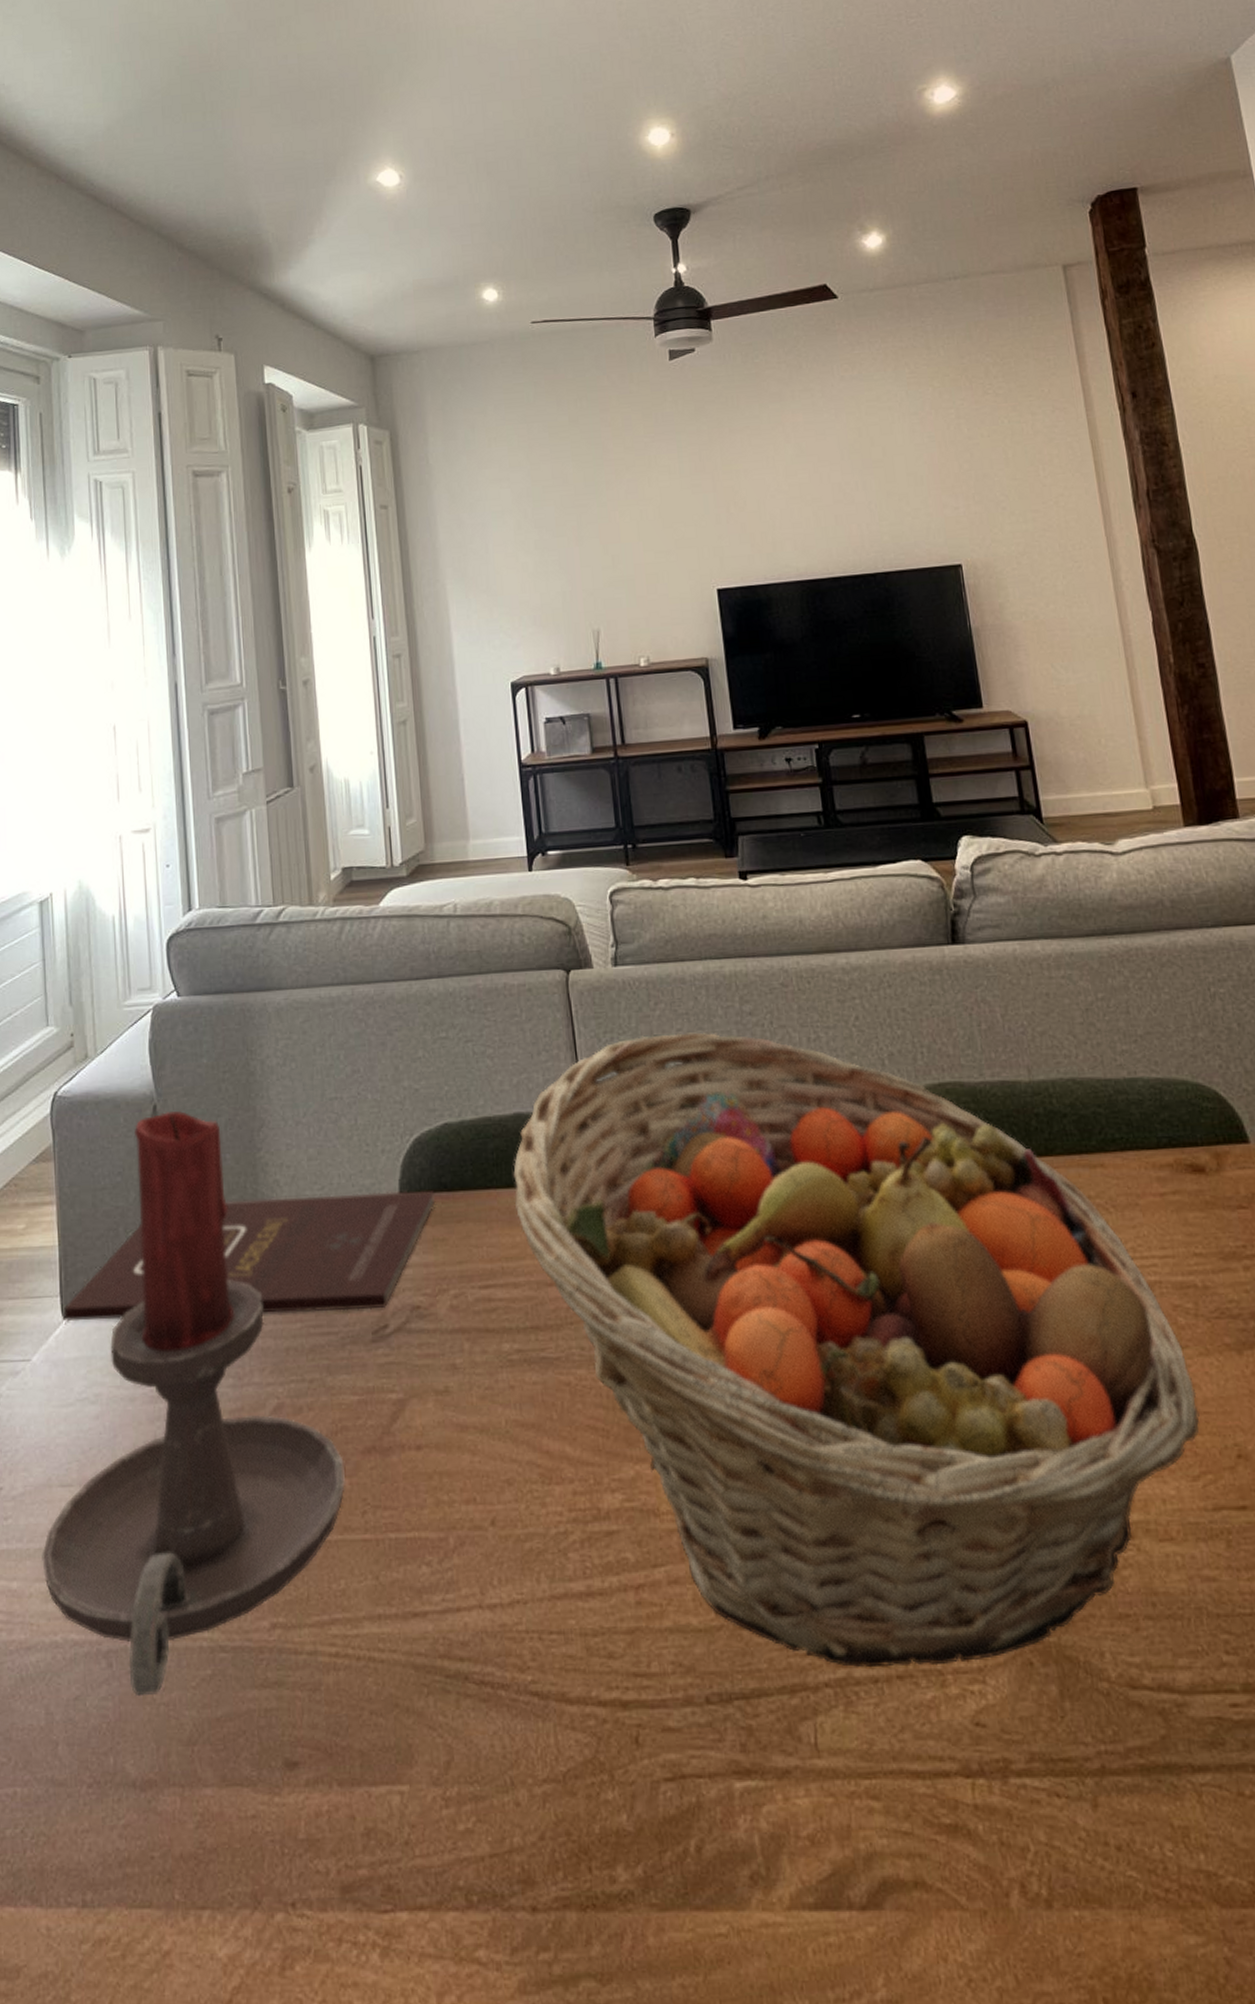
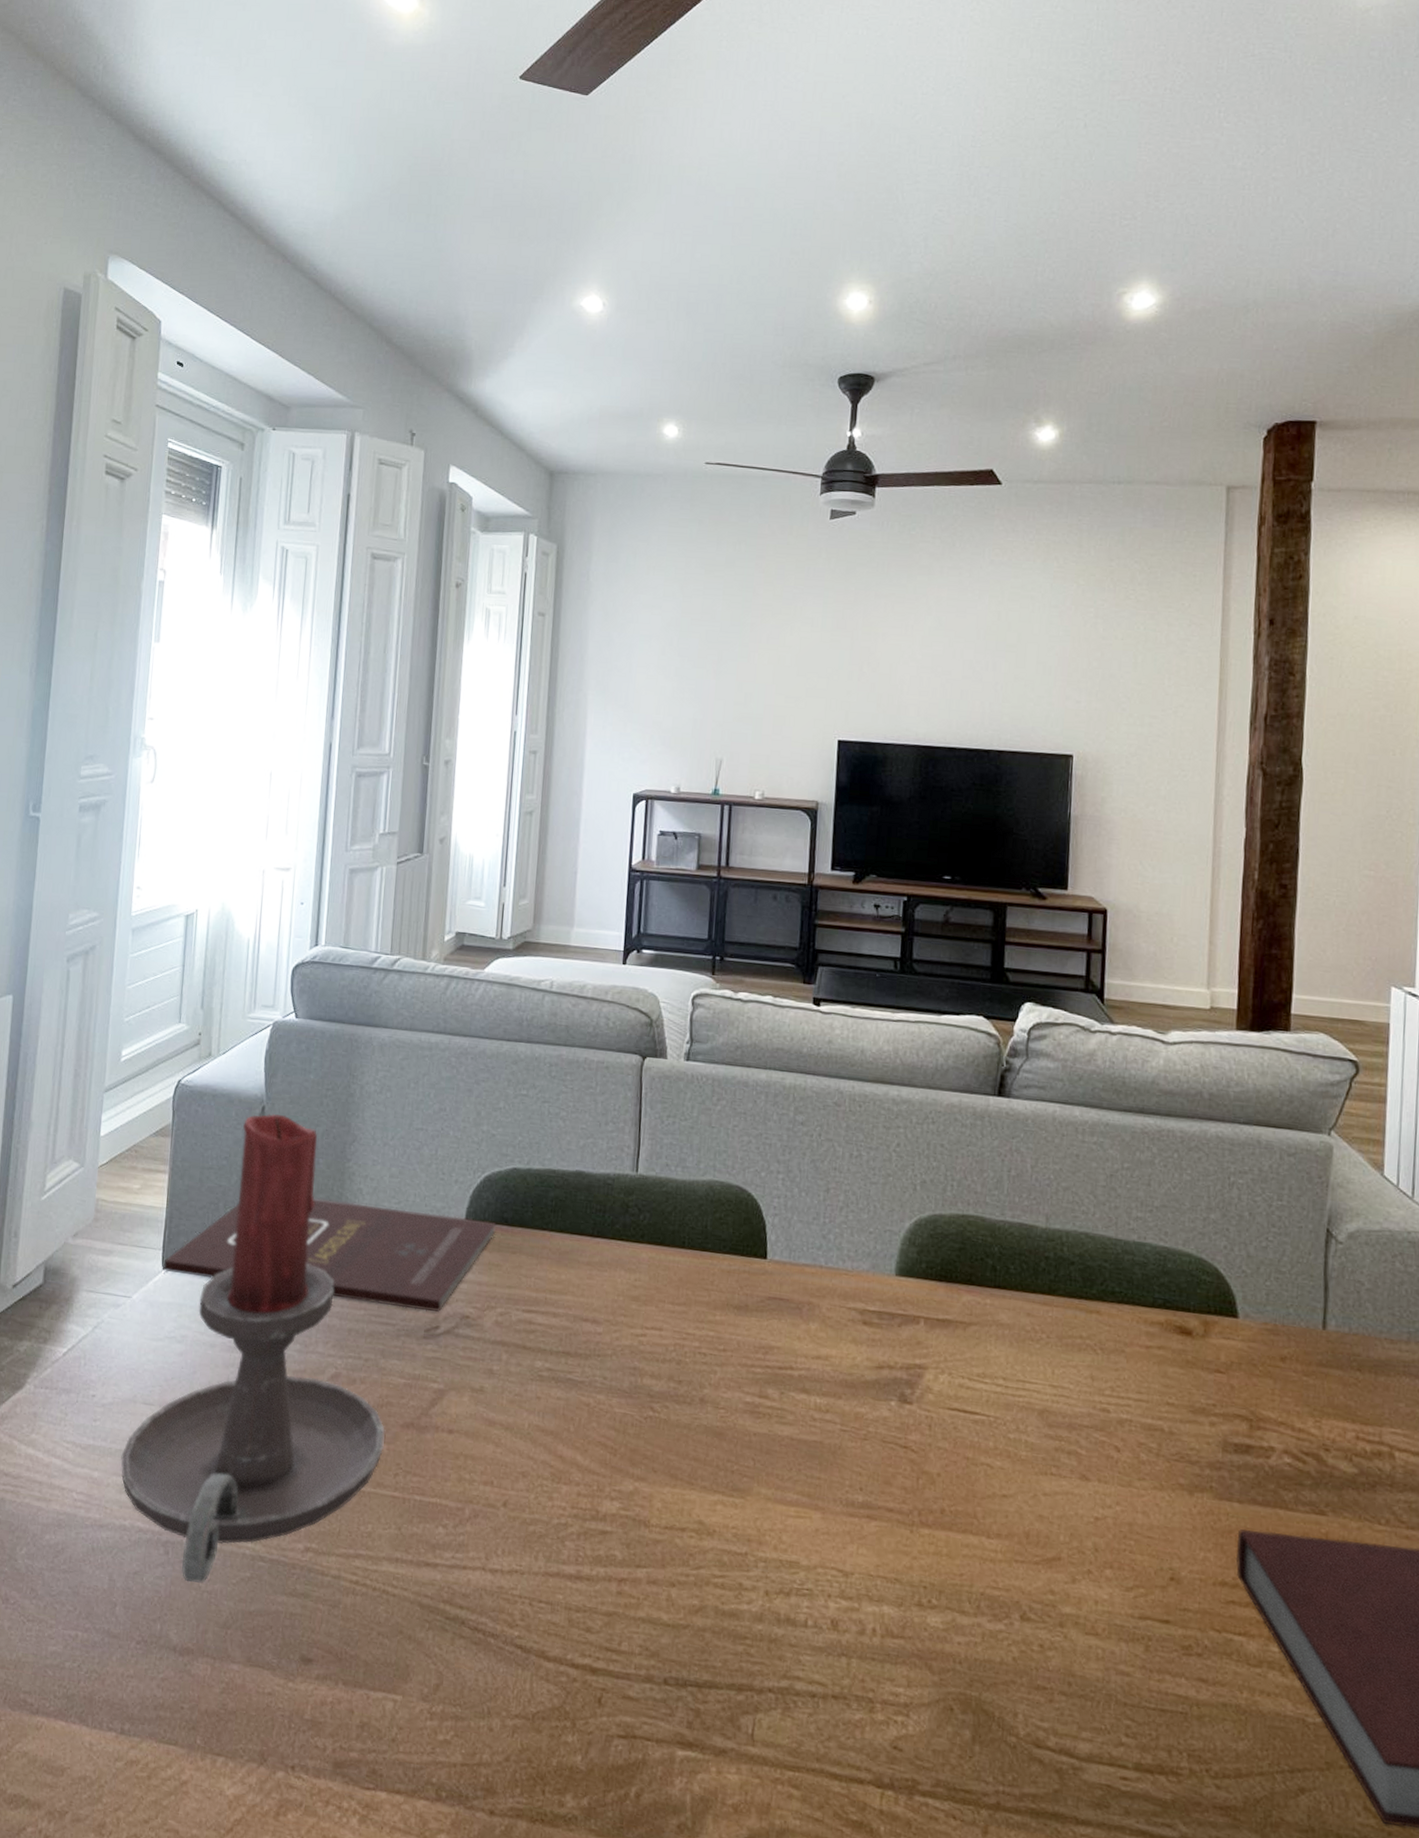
fruit basket: present [513,1032,1200,1668] -> none [564,1125,1144,1698]

